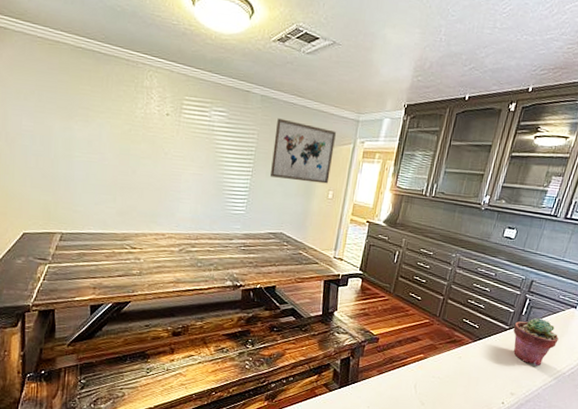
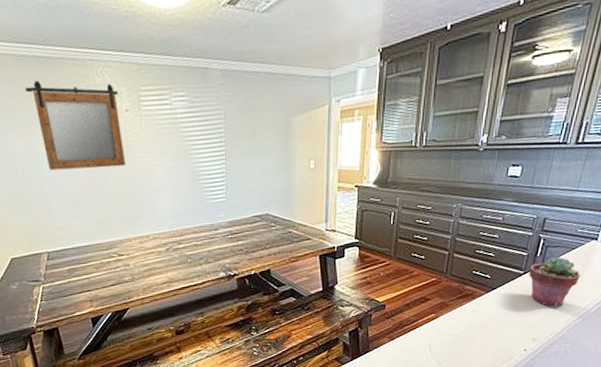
mirror: none [74,71,162,165] -> present [24,80,126,171]
wall art: present [271,118,337,184] -> none [242,91,309,157]

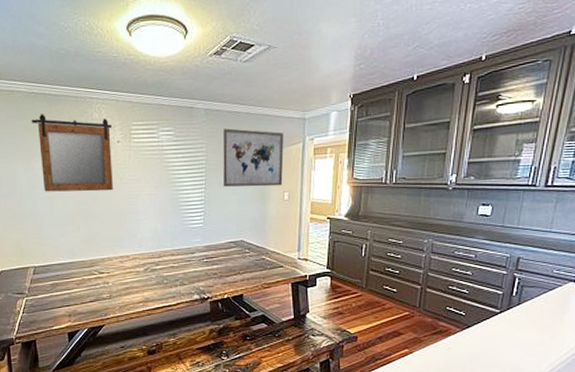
wall art: none [242,91,309,157] -> present [223,128,285,187]
potted succulent: present [529,256,580,308] -> none [505,296,560,350]

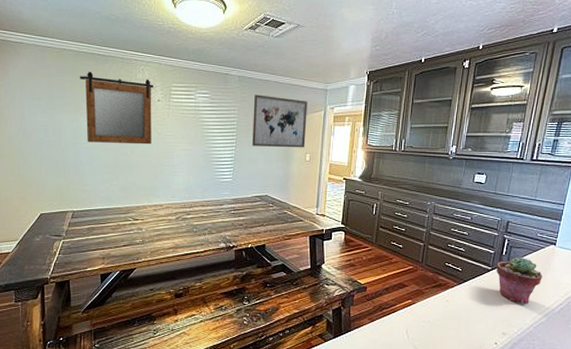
potted succulent: none [505,296,560,350] -> present [496,256,543,305]

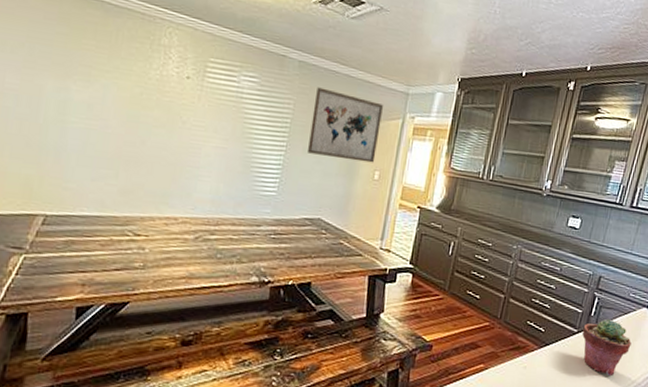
mirror: present [79,71,153,145] -> none [76,24,183,135]

